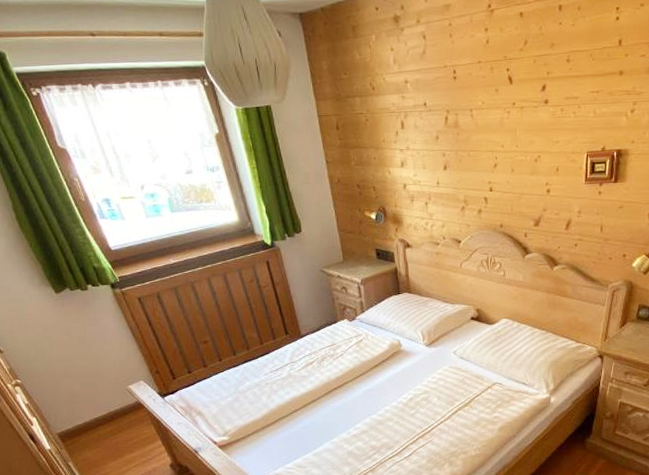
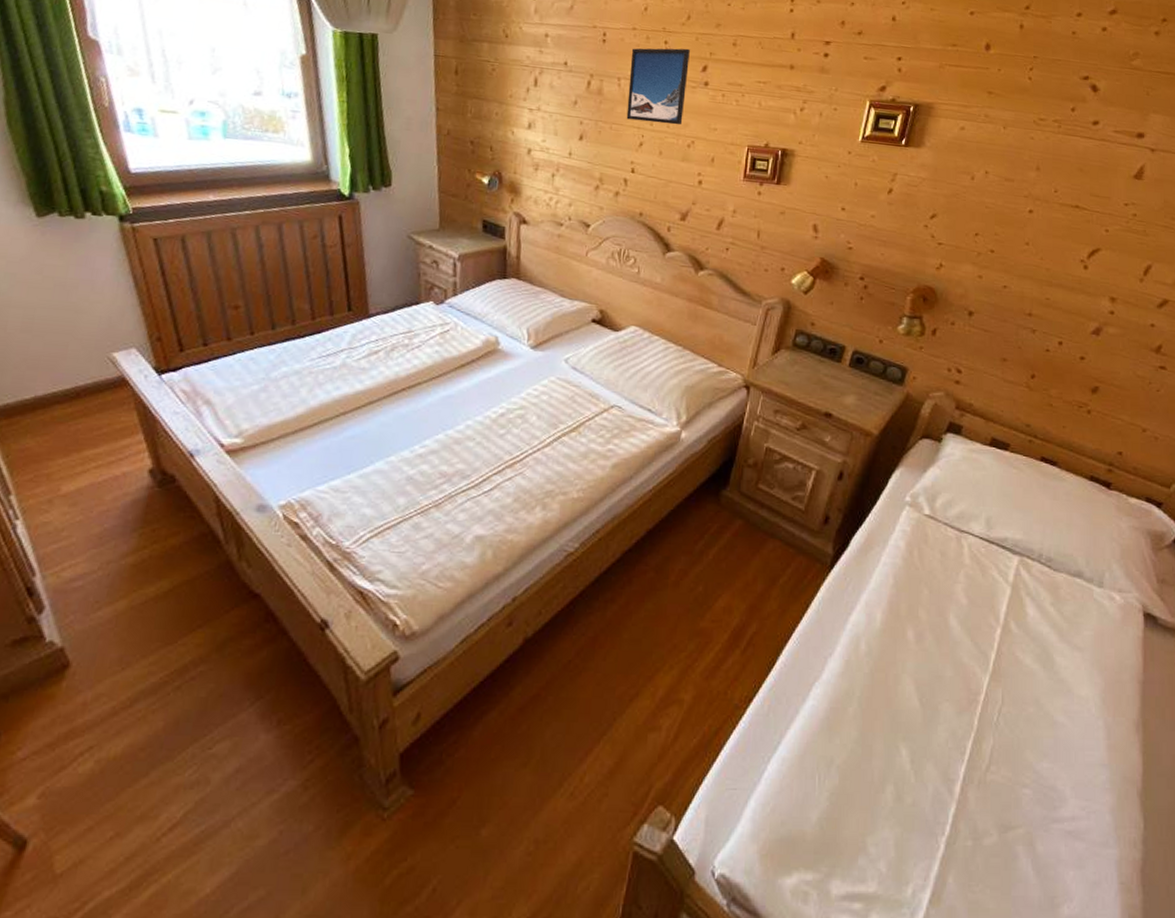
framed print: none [479,72,530,145] -> present [626,48,690,125]

